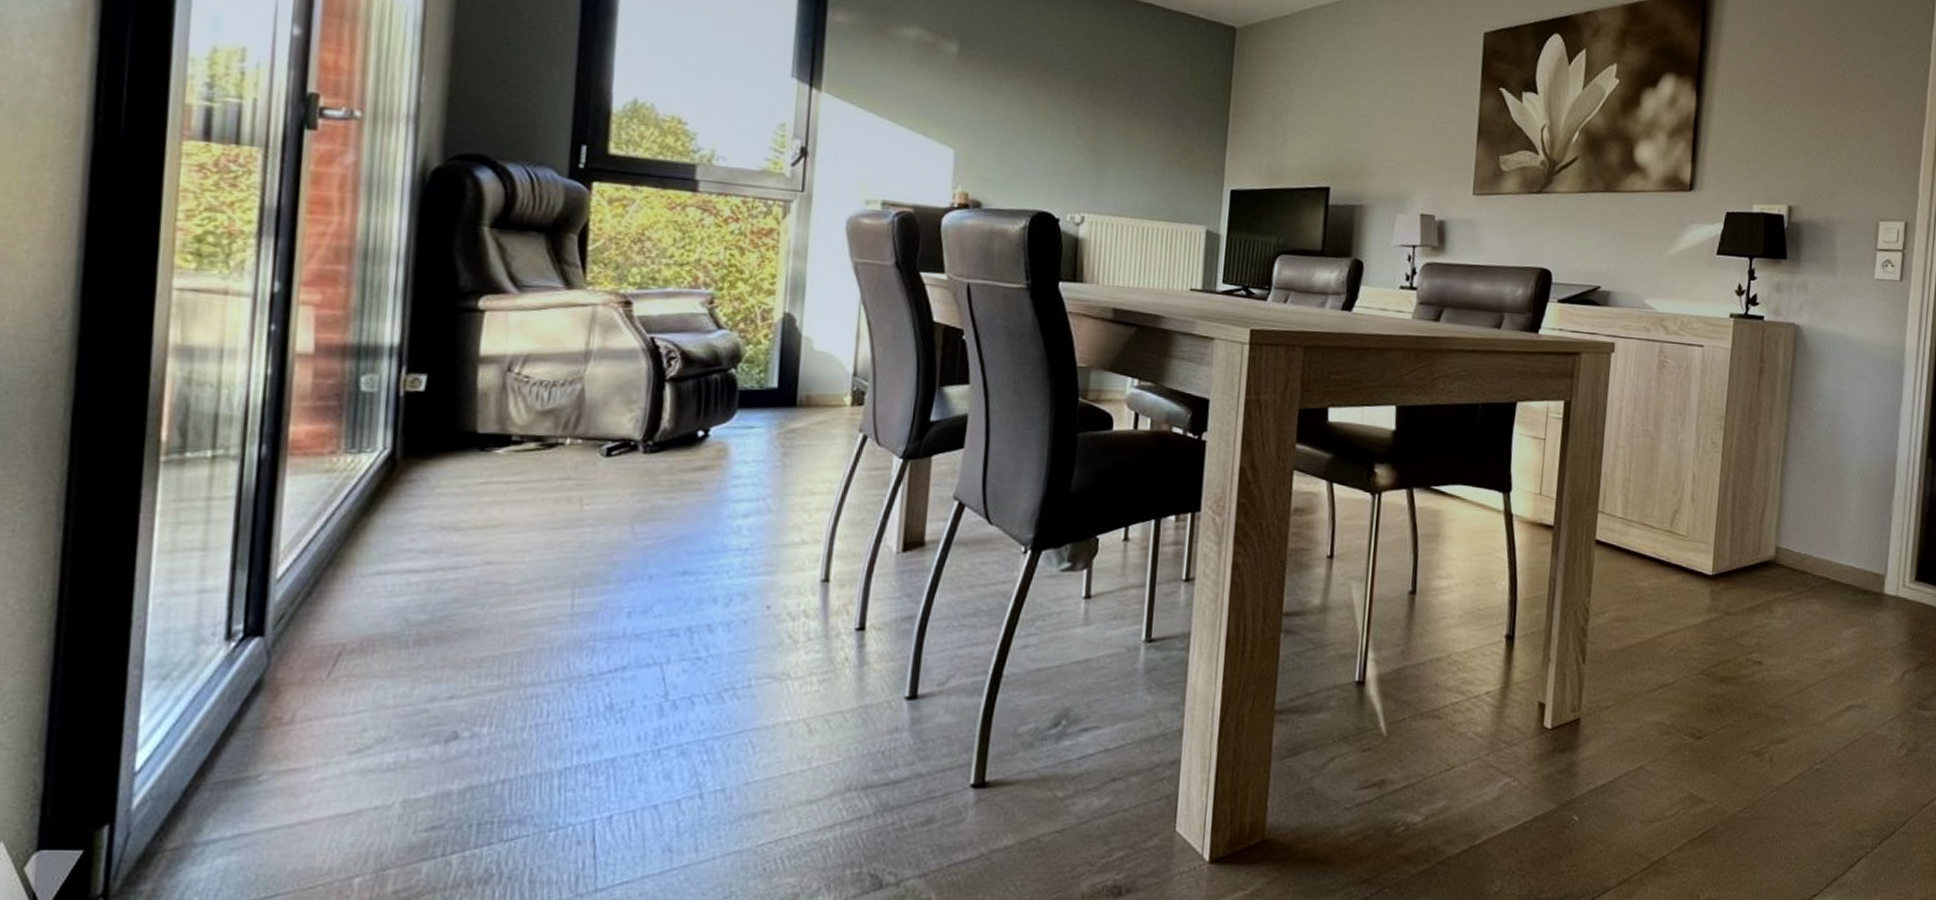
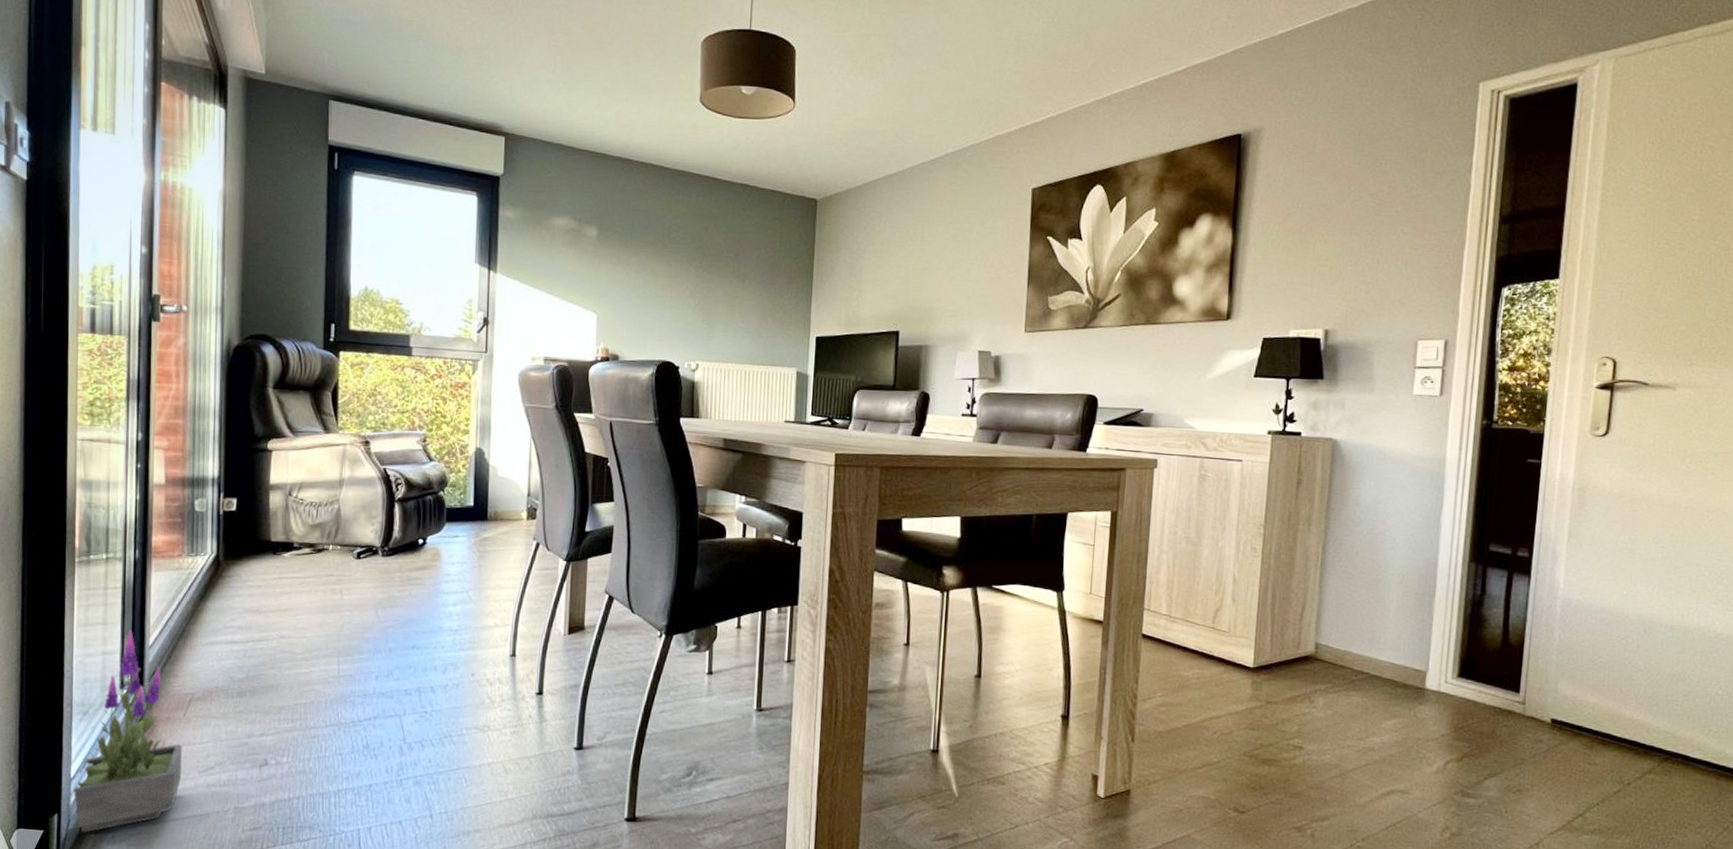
potted plant: none [130,557,323,850] -> present [70,630,182,833]

